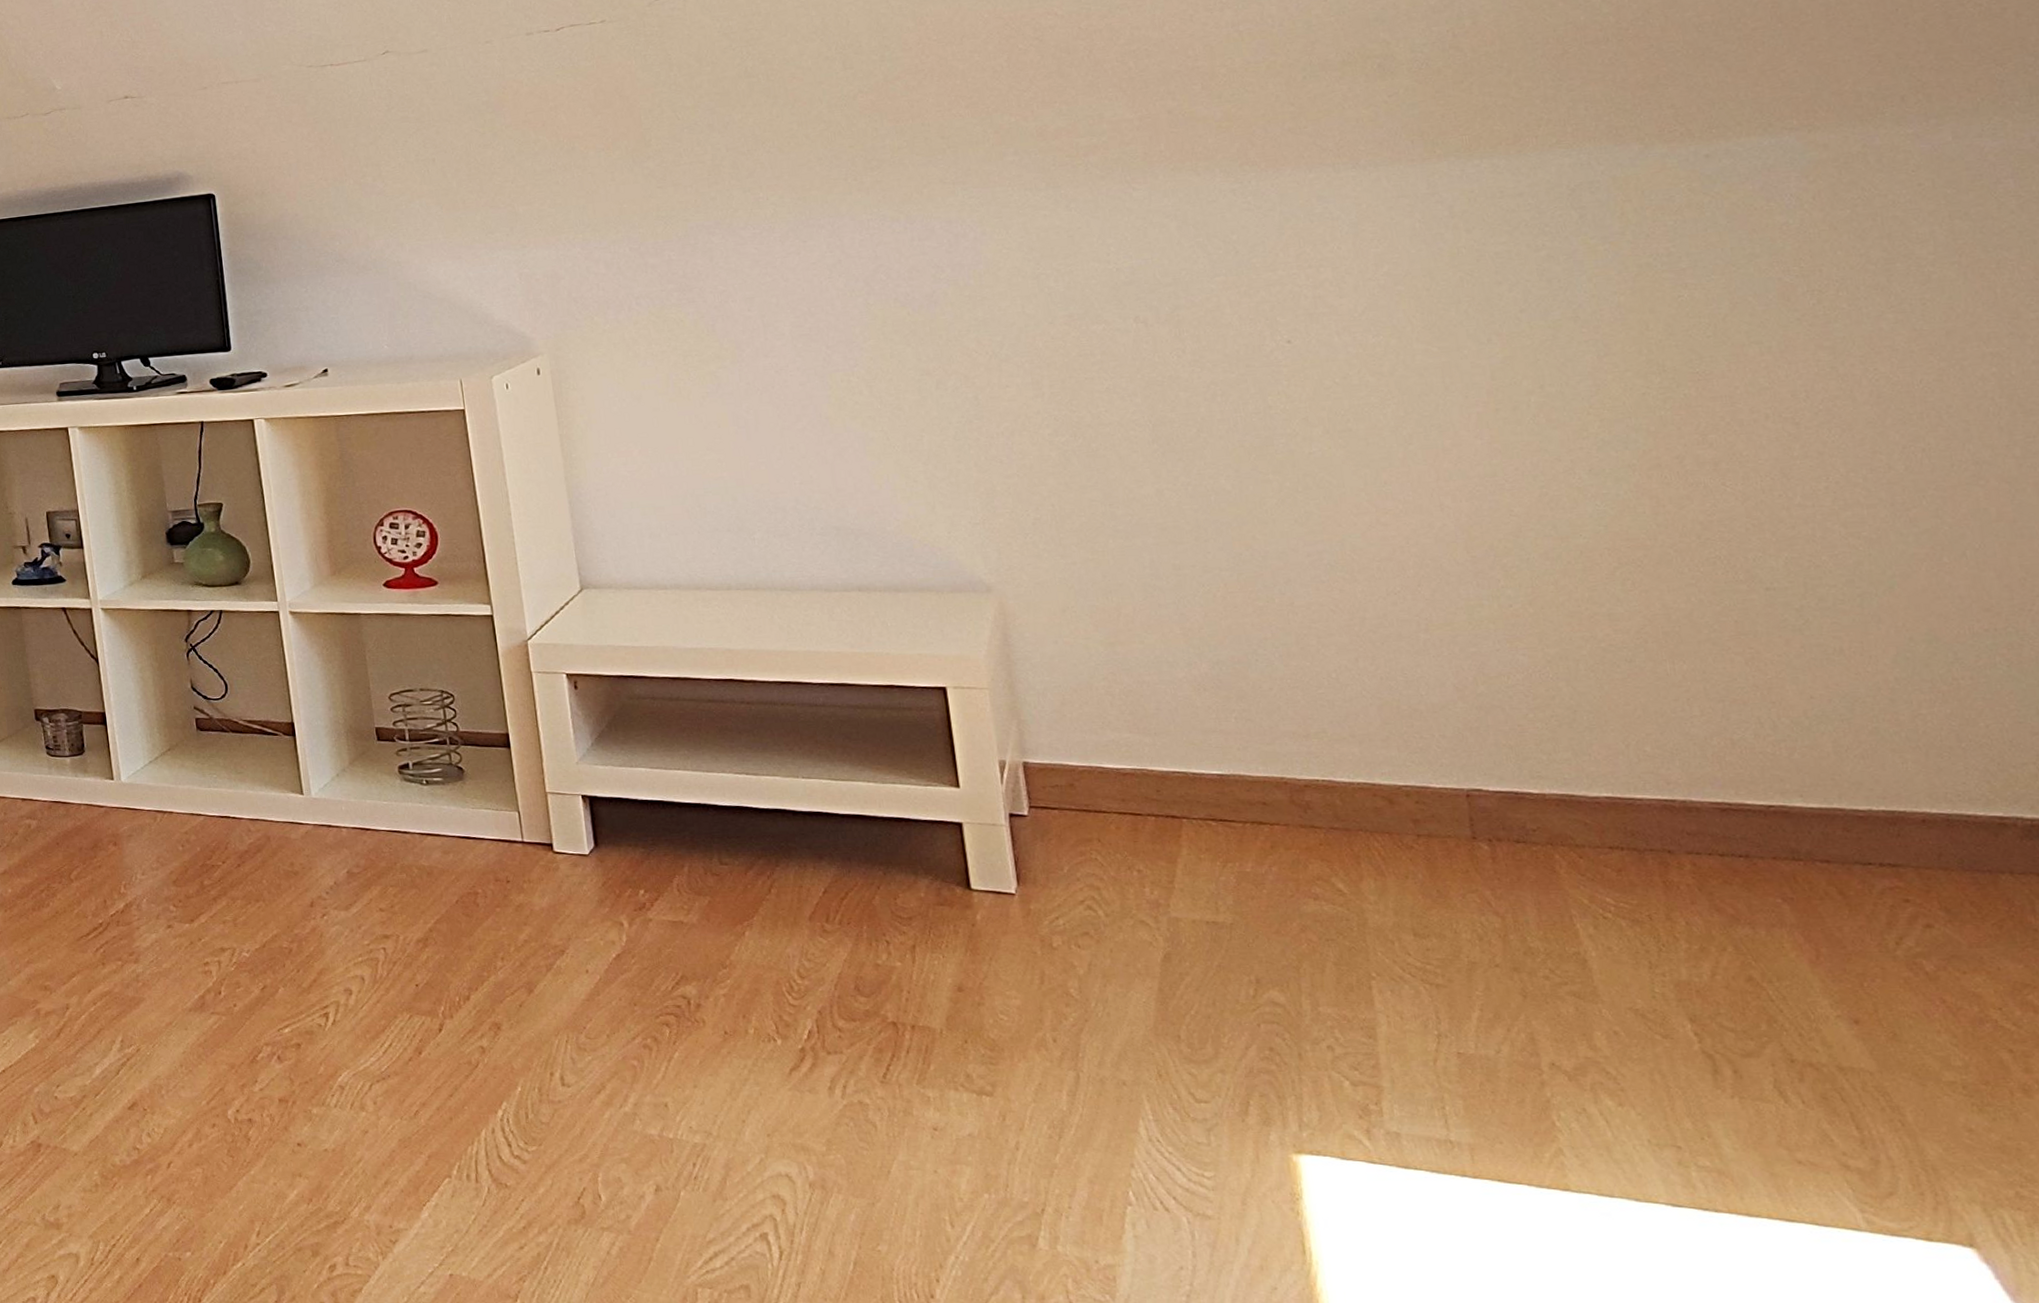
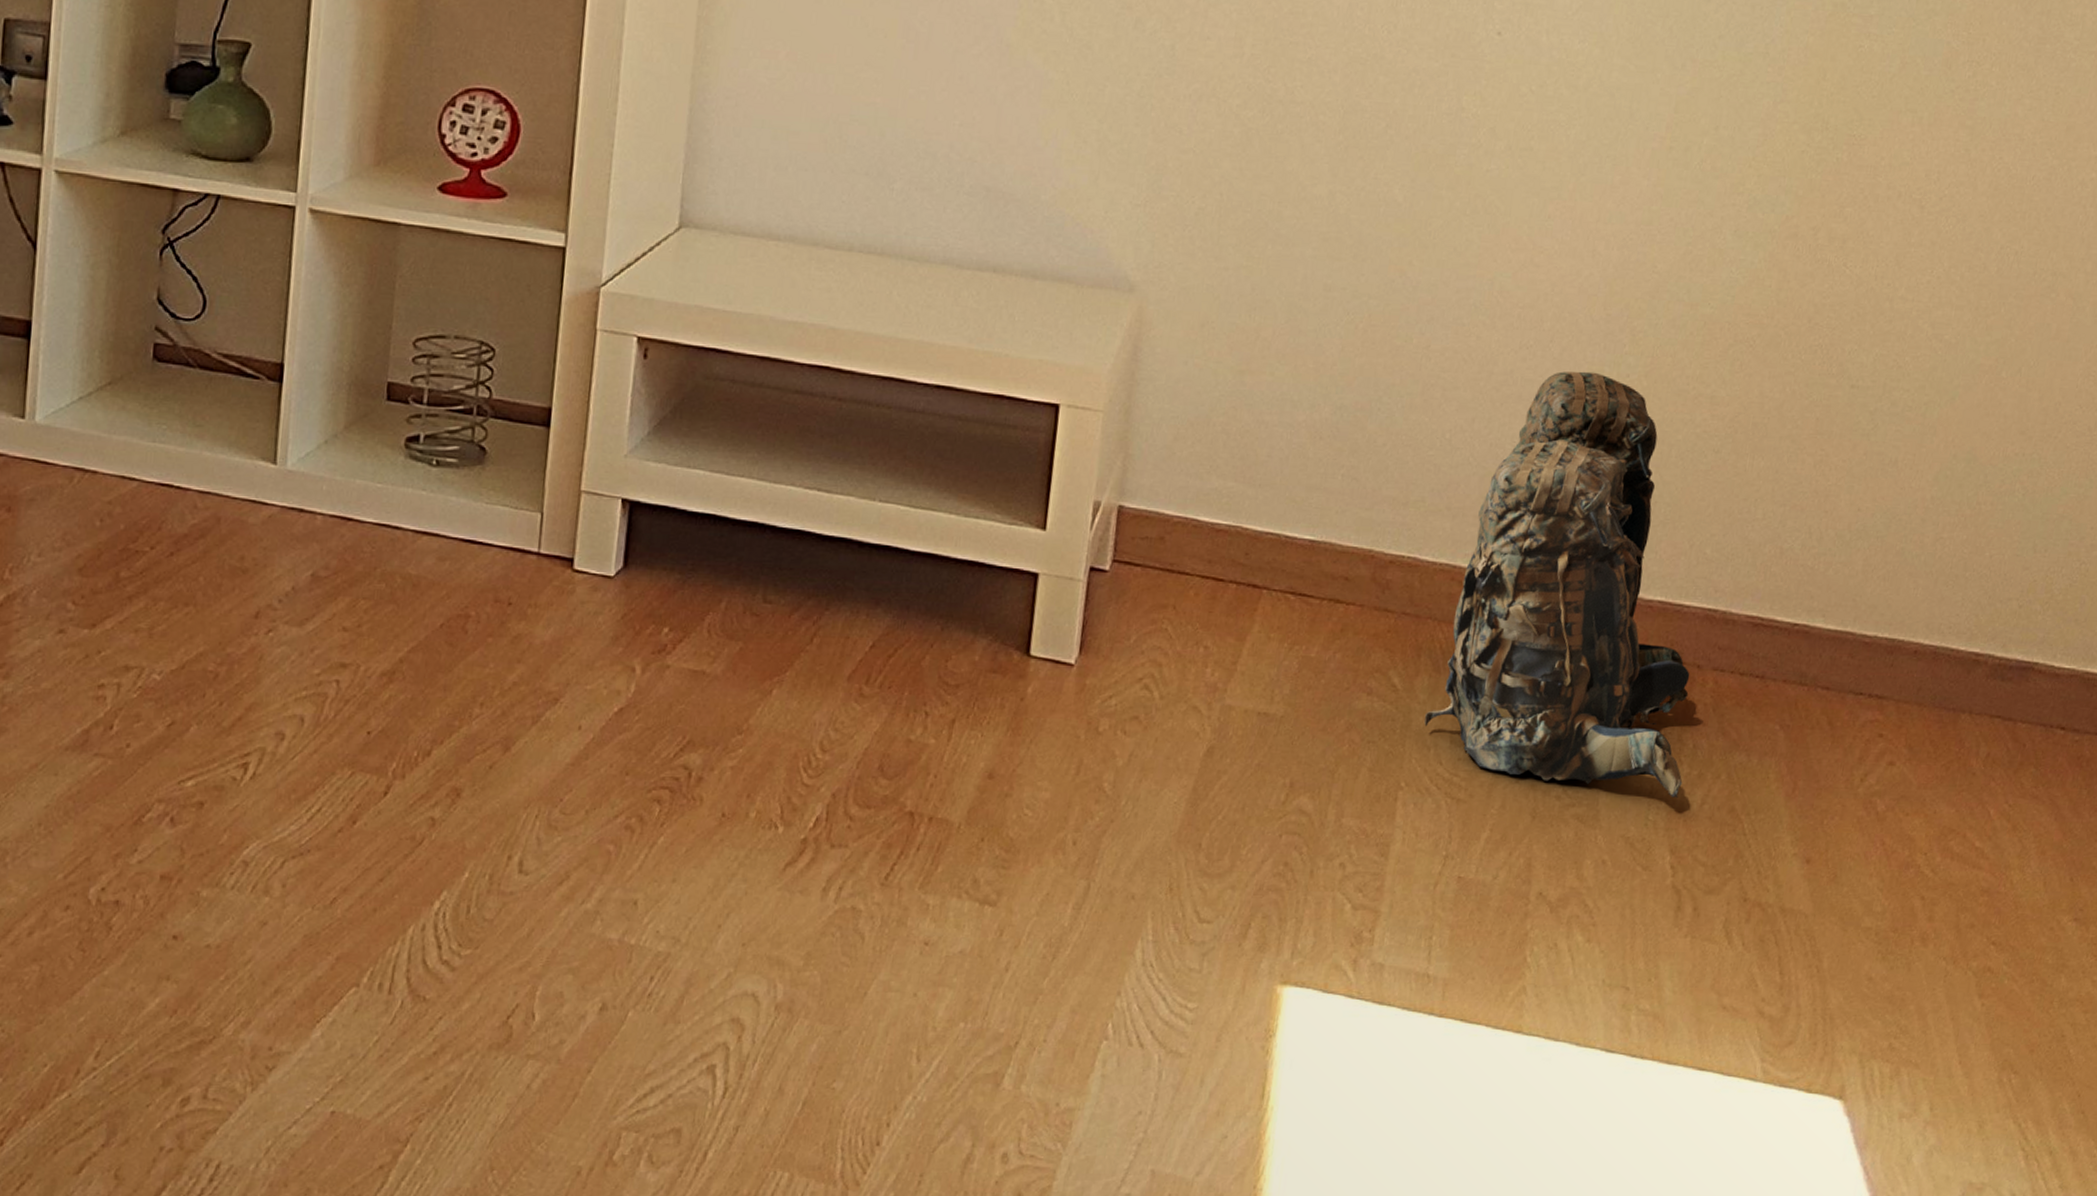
backpack: none [1379,606,1684,971] -> present [1424,371,1690,798]

